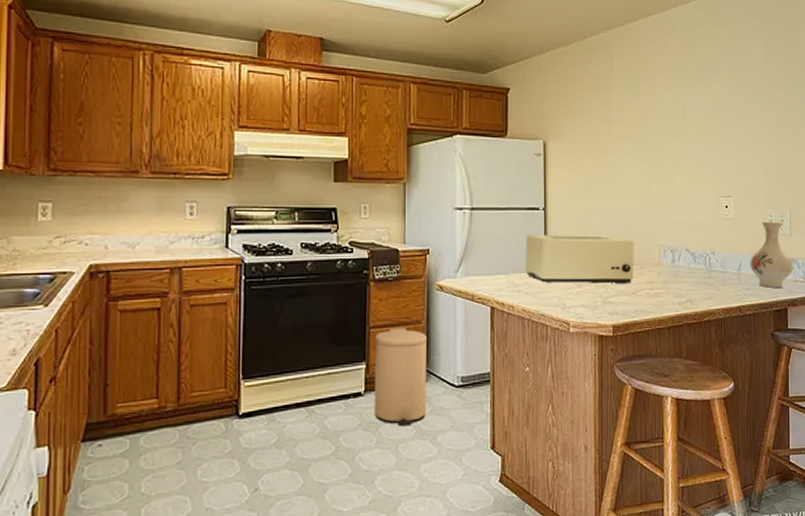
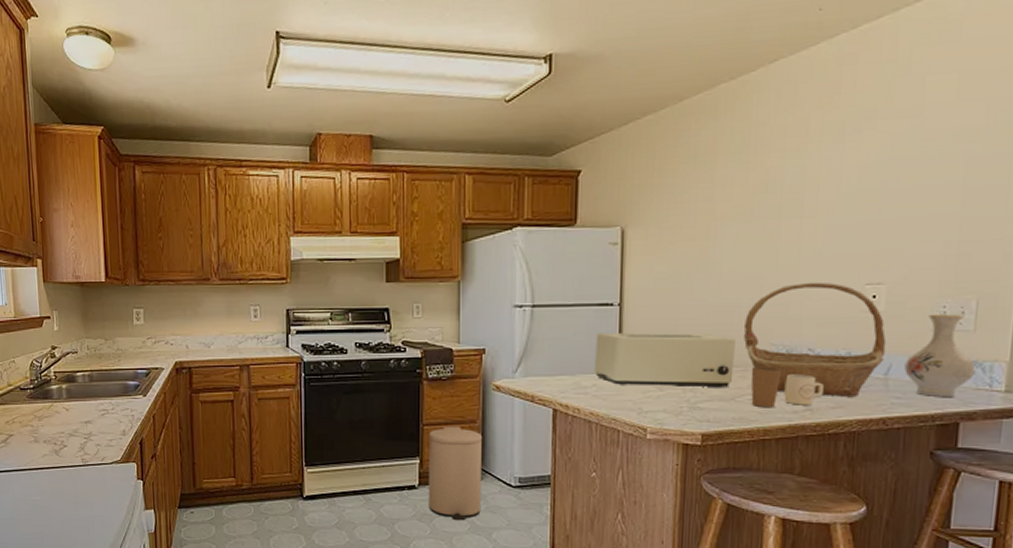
basket: none [639,193,737,290] -> present [743,282,887,398]
cup: none [646,264,669,301] -> present [751,366,782,408]
mug: none [671,271,699,298] -> present [784,374,825,405]

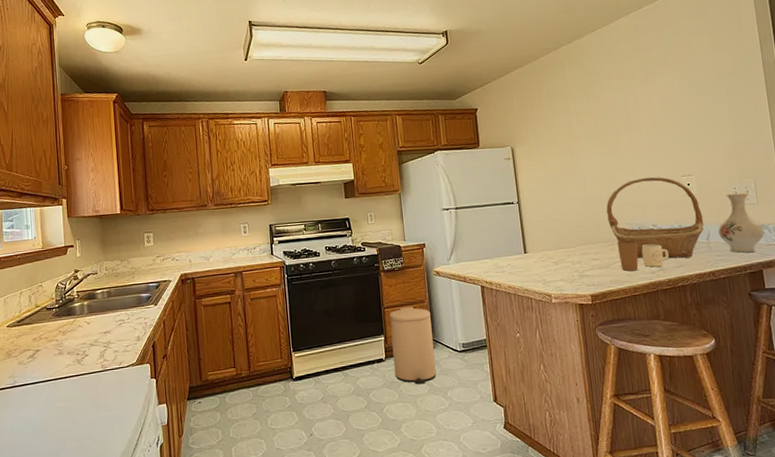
toaster: present [595,332,736,388] -> none [504,219,606,263]

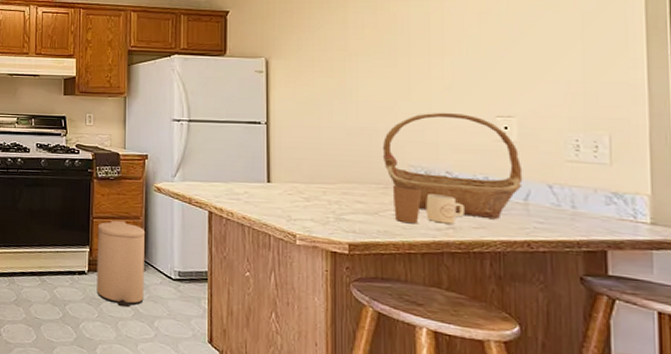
vase: present [718,193,765,253] -> none [544,146,617,227]

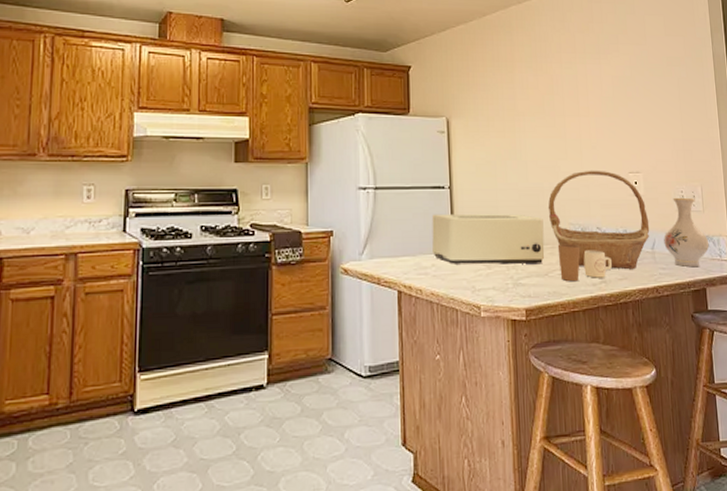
pedal bin: present [96,220,145,308] -> none [277,314,332,422]
toaster: none [246,146,376,202] -> present [431,213,545,265]
vase: none [544,146,617,227] -> present [664,197,710,268]

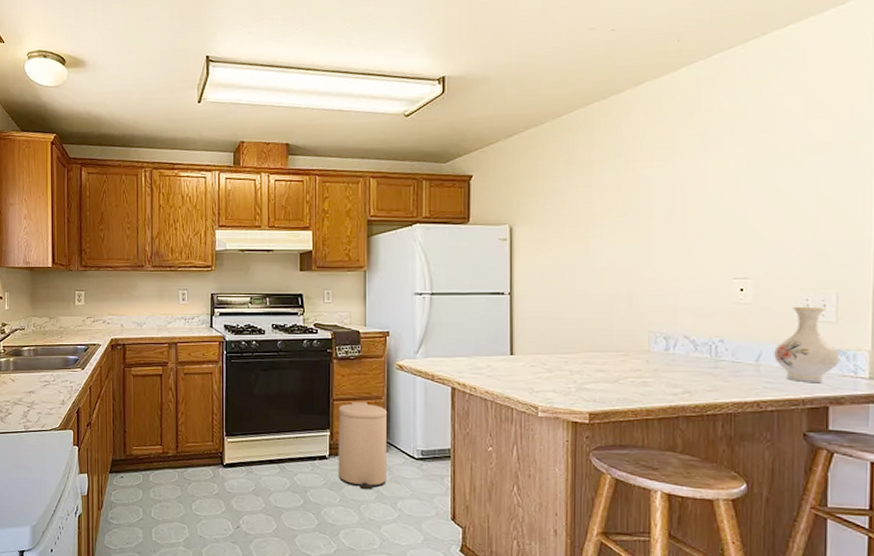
pedal bin: none [277,314,332,422] -> present [338,401,387,490]
toaster: present [431,213,545,265] -> none [489,318,617,371]
basket: present [548,170,650,270] -> none [623,276,756,382]
cup: present [557,244,581,282] -> none [632,351,661,390]
mug: present [583,250,613,278] -> none [664,359,701,388]

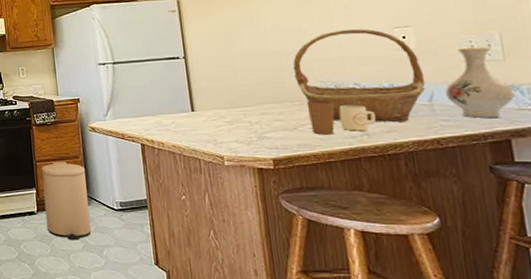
basket: none [623,276,756,382] -> present [293,28,426,123]
cup: none [632,351,661,390] -> present [306,100,335,135]
mug: none [664,359,701,388] -> present [338,105,376,131]

